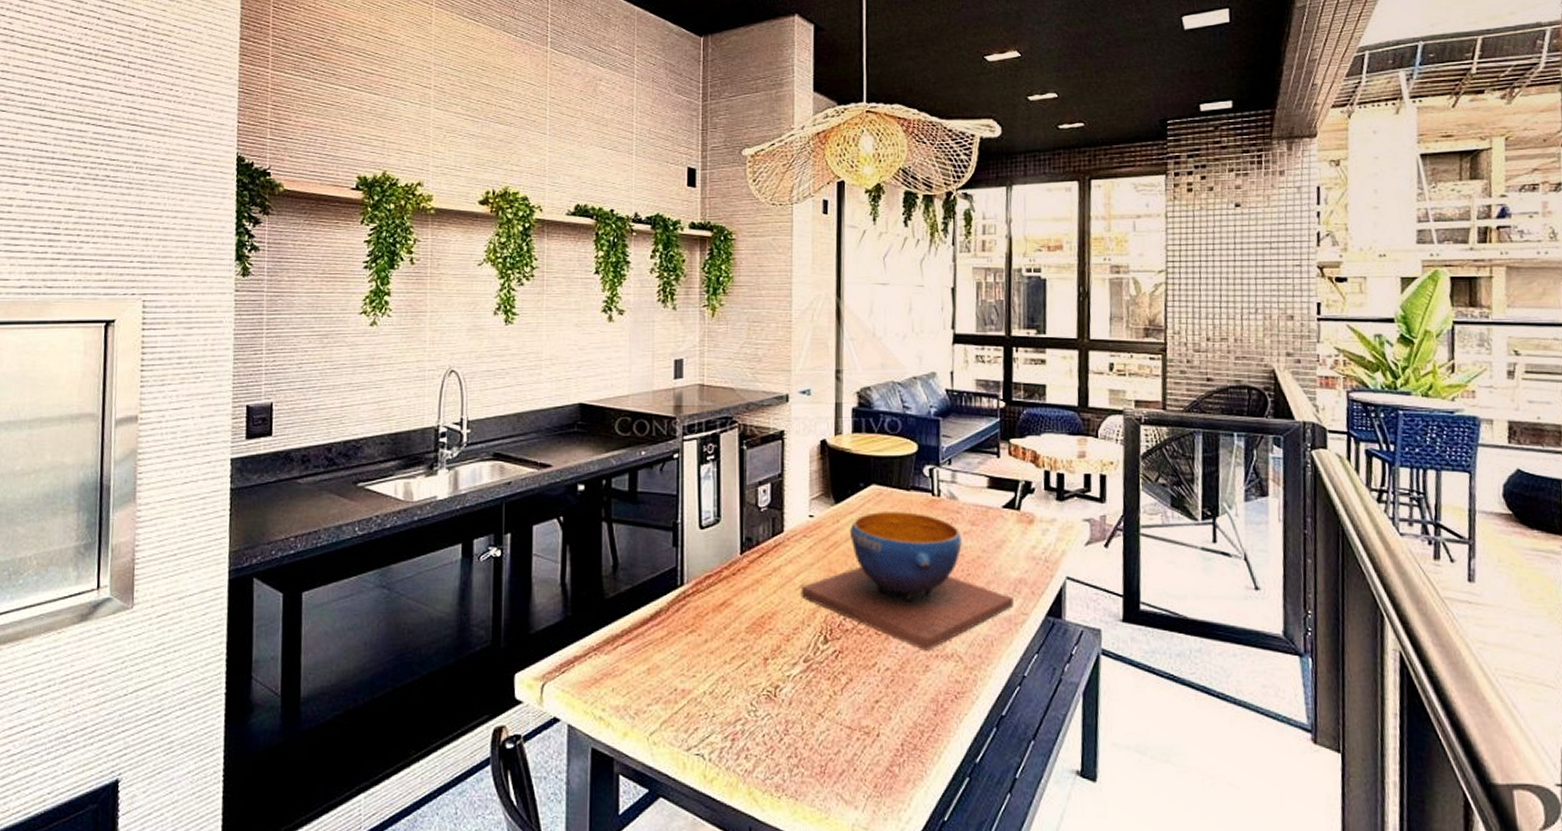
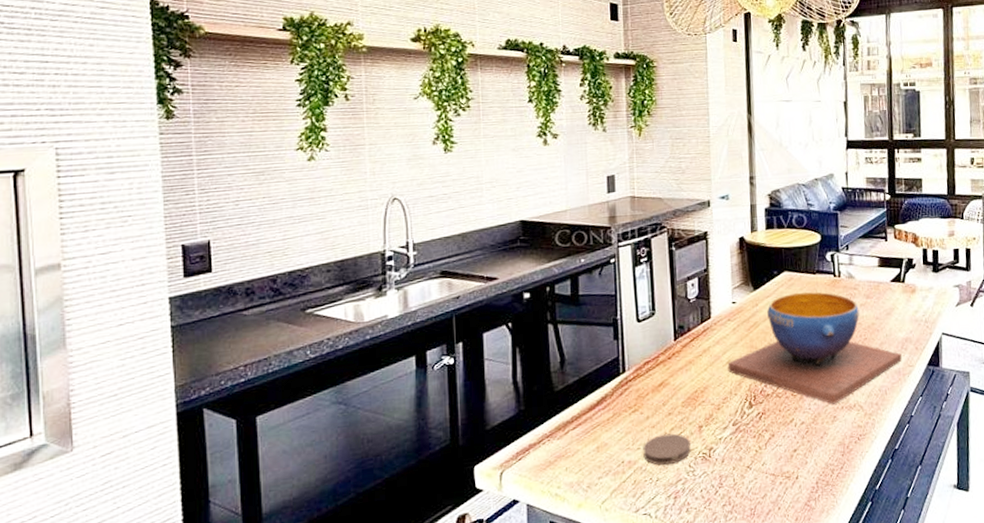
coaster: none [699,663,754,699] -> present [643,433,691,465]

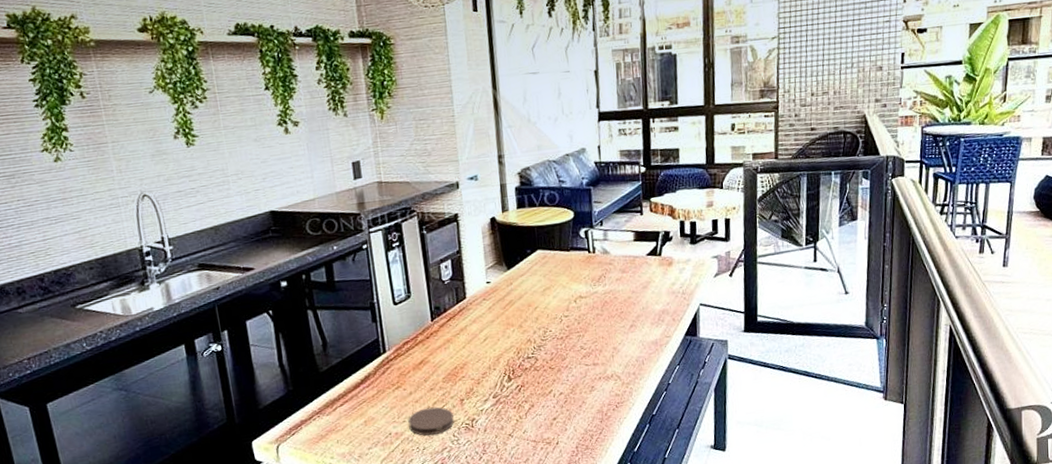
decorative bowl: present [727,292,902,404] -> none [485,268,659,375]

